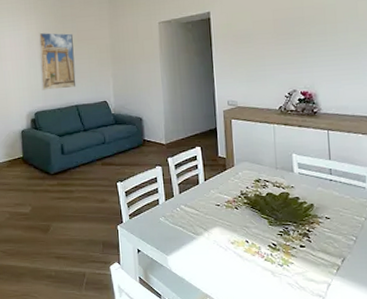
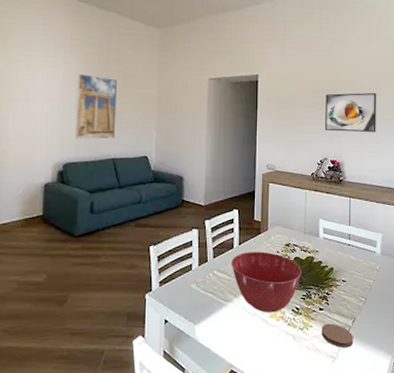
mixing bowl: none [197,187,277,248] -> present [231,251,302,313]
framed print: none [289,14,356,61] -> present [325,93,376,133]
coaster: none [304,261,345,288] -> present [321,323,354,348]

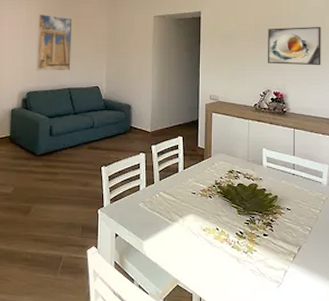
mixing bowl: present [231,251,302,313] -> none [176,177,245,235]
coaster: present [321,323,354,348] -> none [266,249,299,274]

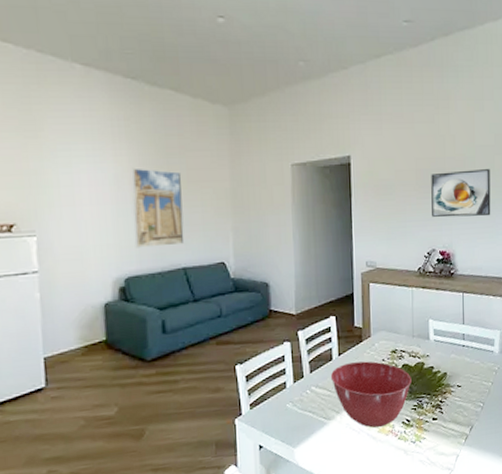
mixing bowl: none [176,177,245,235] -> present [330,361,412,428]

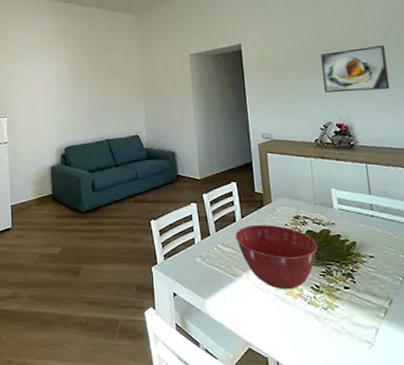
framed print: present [131,168,185,248] -> none [68,65,107,125]

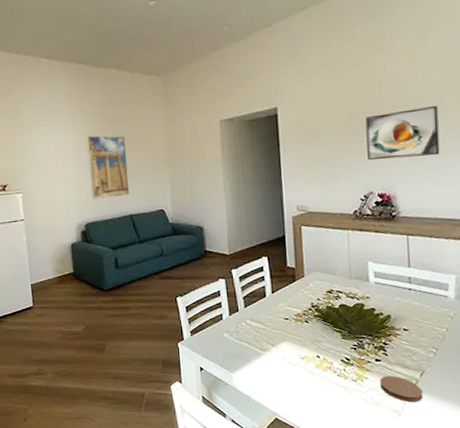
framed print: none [68,65,107,125] -> present [87,135,130,200]
mixing bowl: present [234,225,318,290] -> none [264,299,350,363]
coaster: none [350,304,394,333] -> present [379,375,424,403]

